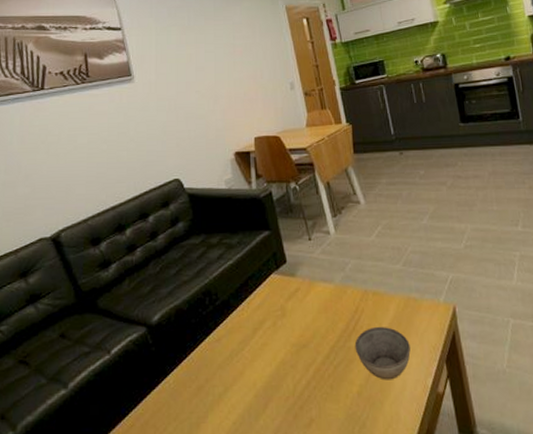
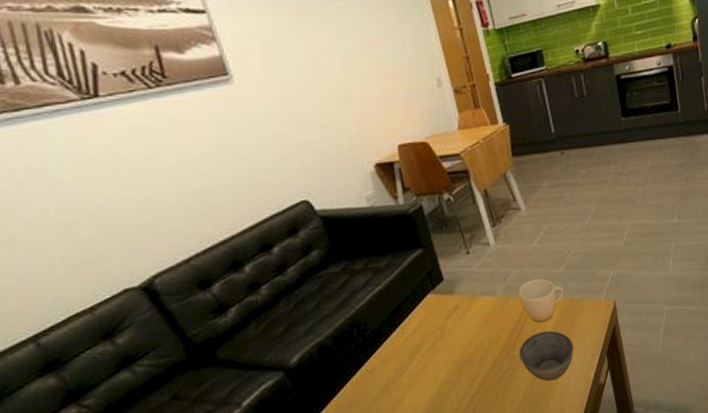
cup: none [356,272,402,316] -> present [518,278,564,322]

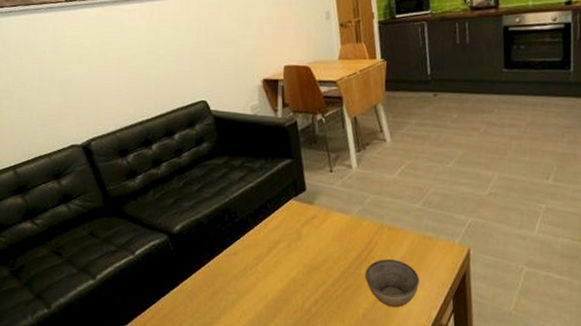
cup: present [518,278,564,322] -> none [372,208,418,250]

